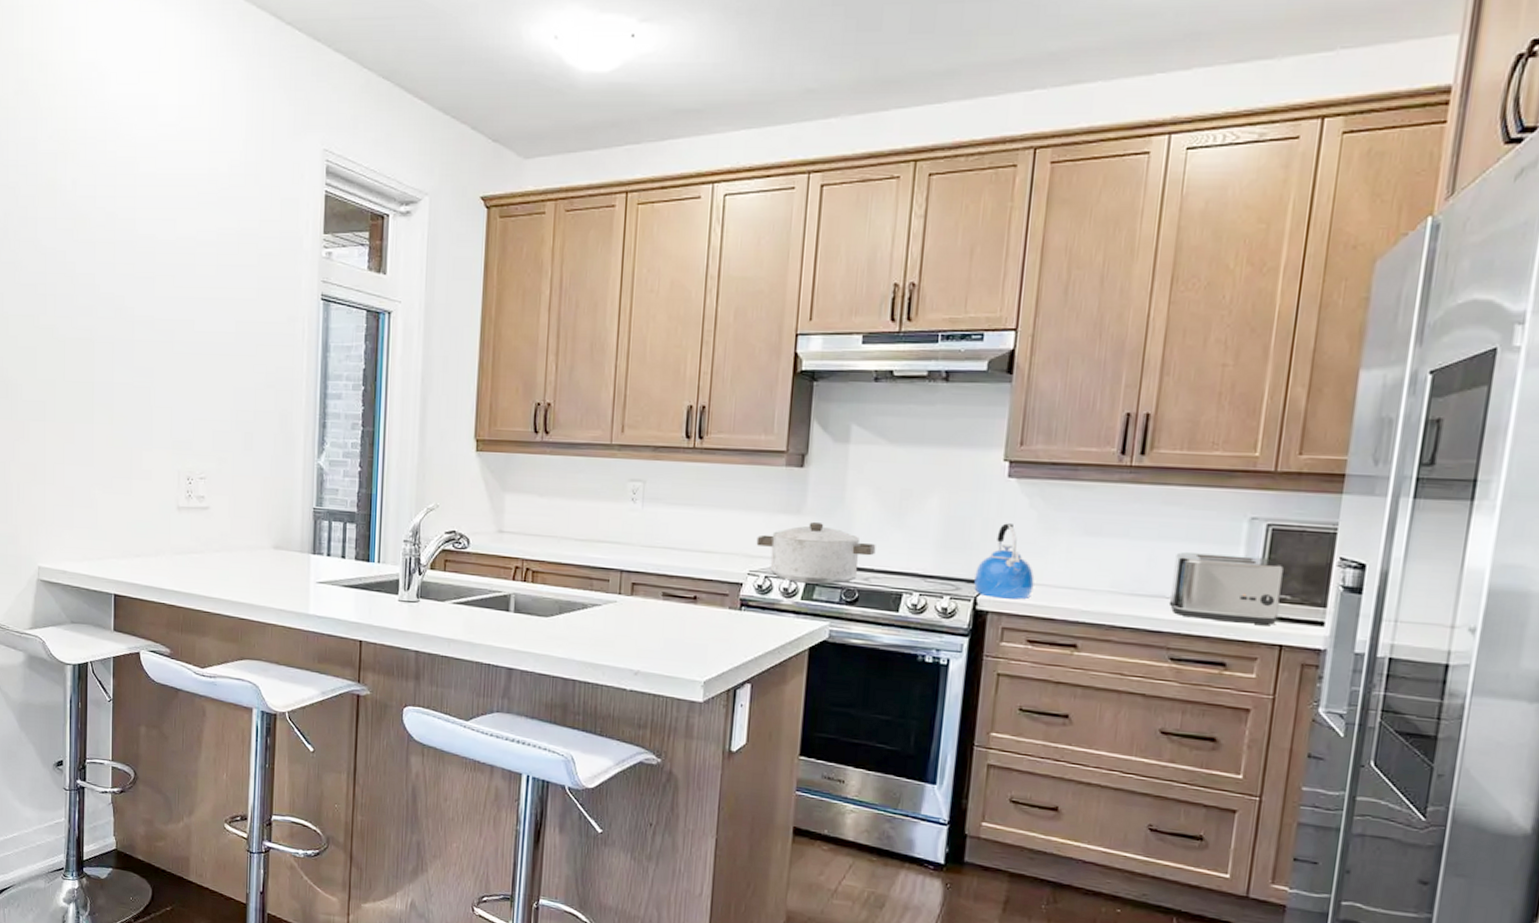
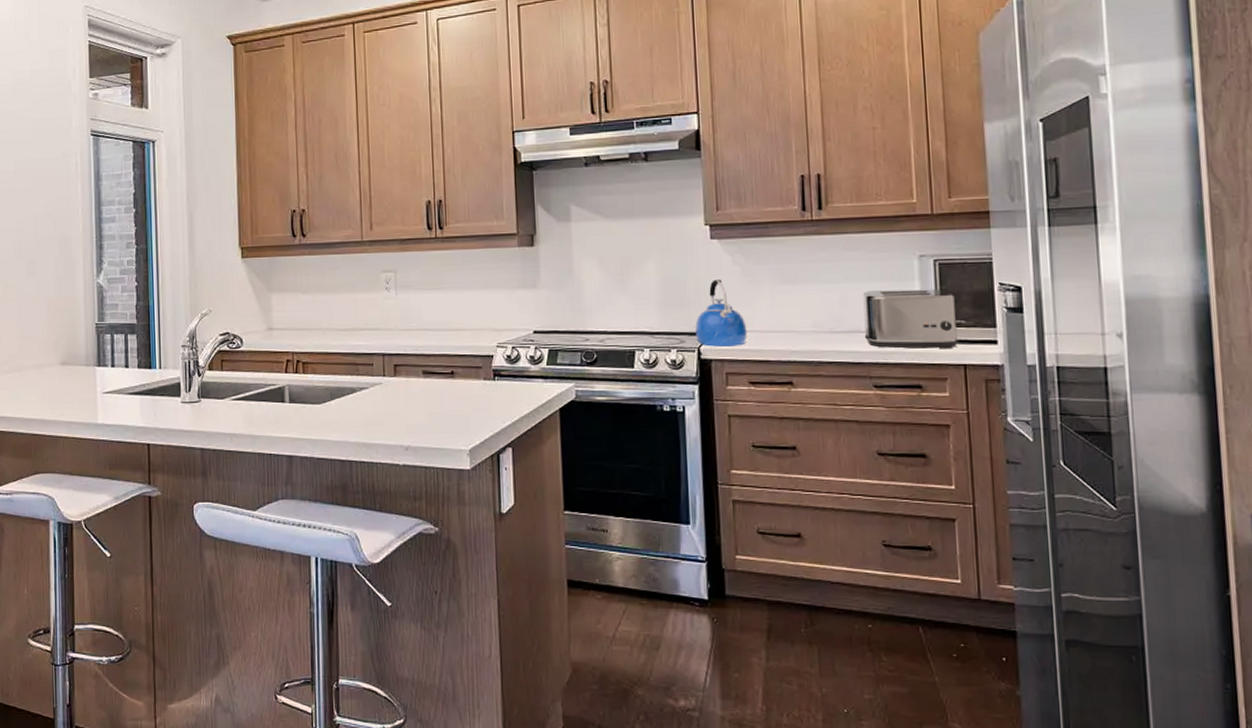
cooking pot: present [756,521,876,585] -> none [501,293,606,350]

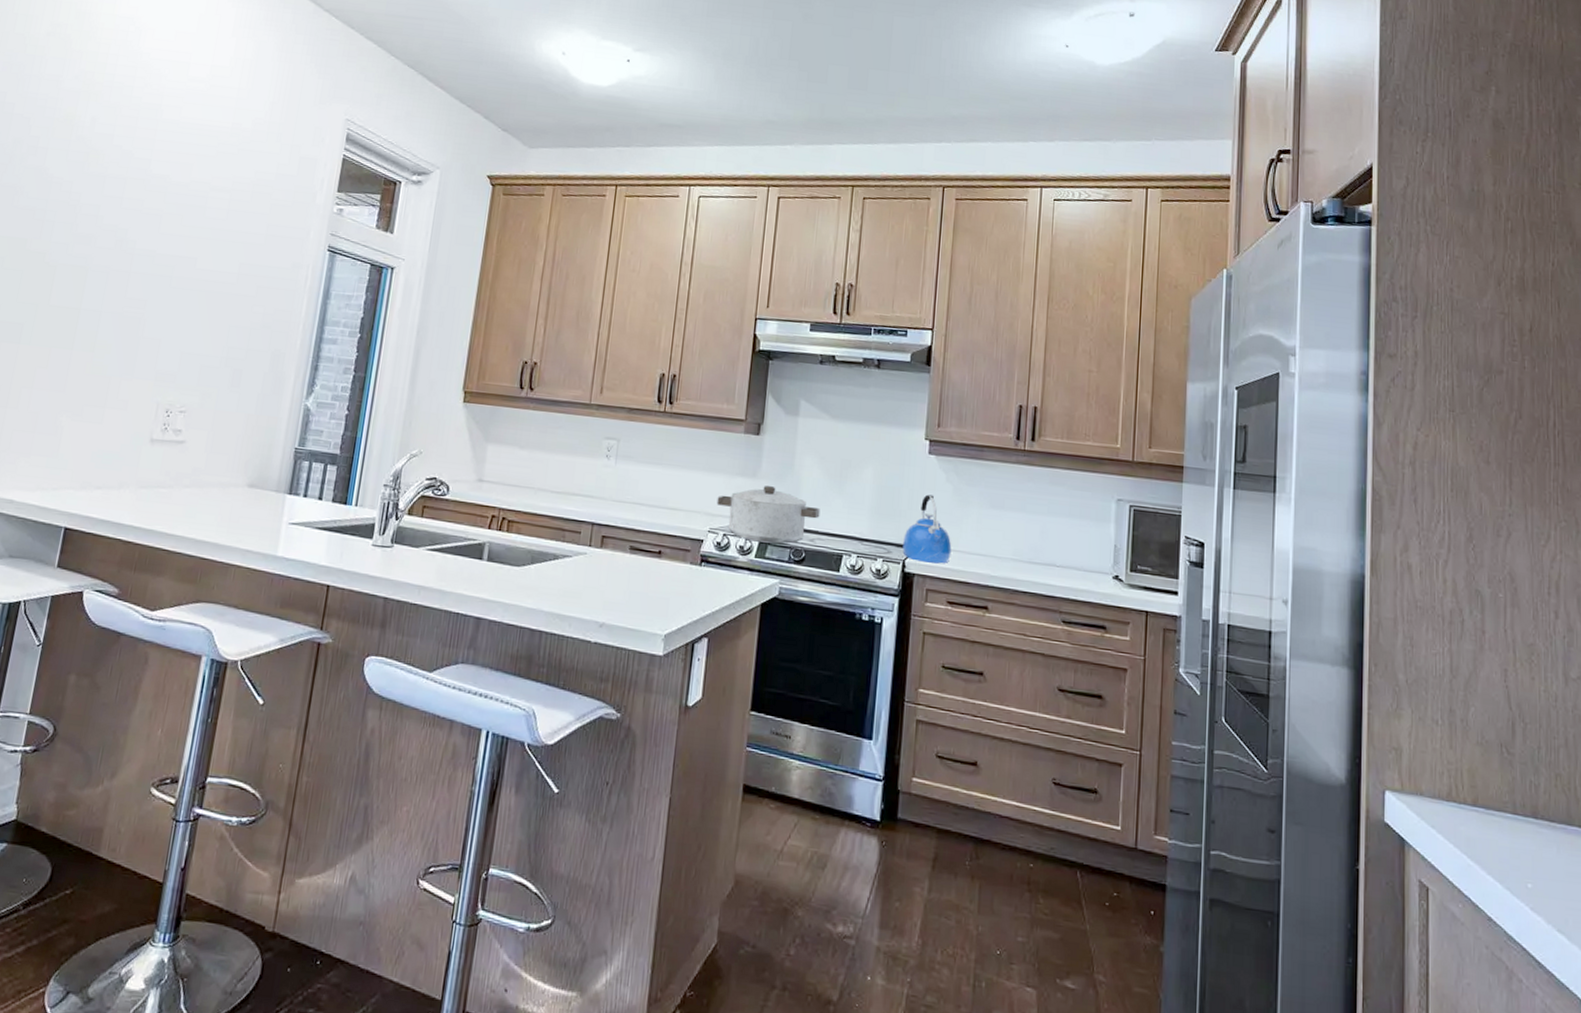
cooking pot: none [501,293,606,350] -> present [716,485,821,544]
toaster: present [863,289,962,349] -> none [1059,526,1151,594]

